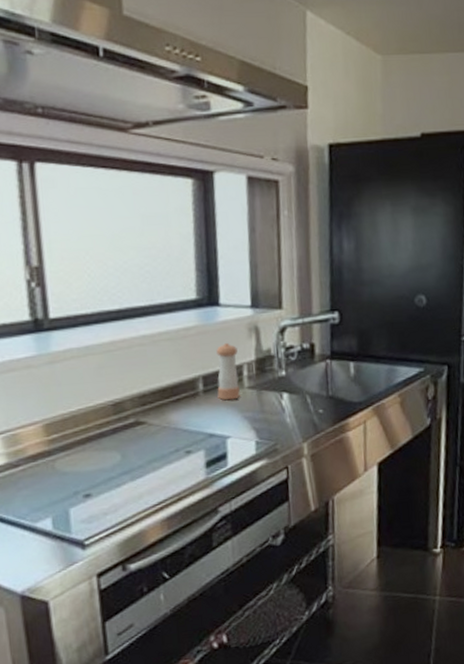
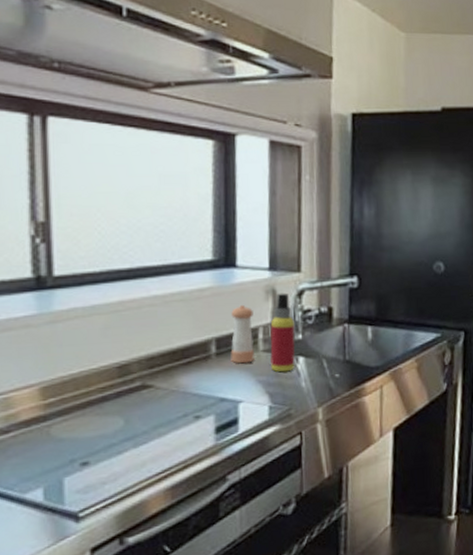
spray bottle: none [254,330,280,409] -> present [270,293,295,372]

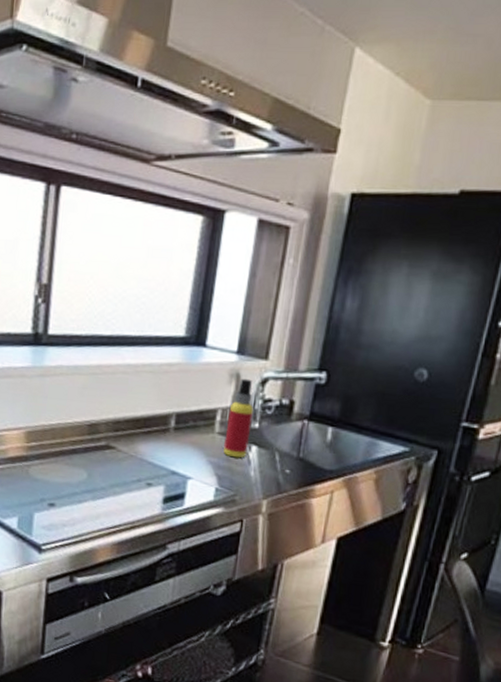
pepper shaker: present [230,304,255,364] -> none [187,384,215,443]

